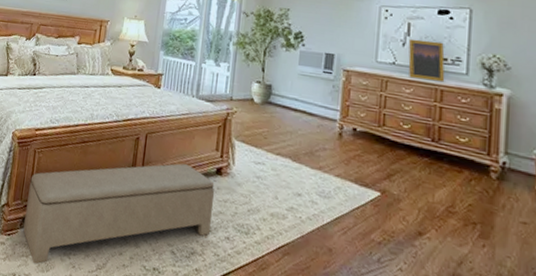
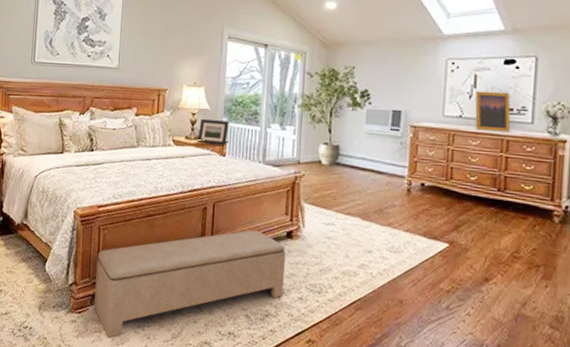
picture frame: none [135,51,166,78] -> present [198,119,229,146]

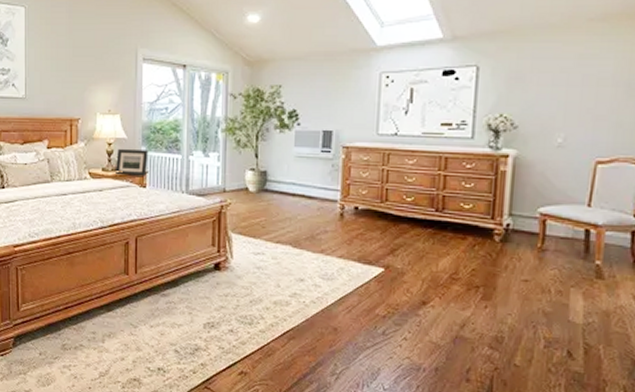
bench: present [94,230,286,339] -> none [16,263,214,380]
picture frame: present [474,90,511,133] -> none [411,105,450,149]

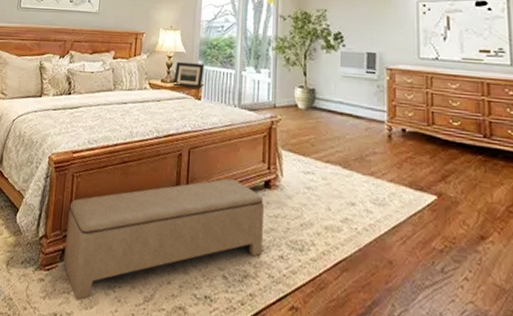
bench: none [16,263,214,380] -> present [63,178,264,301]

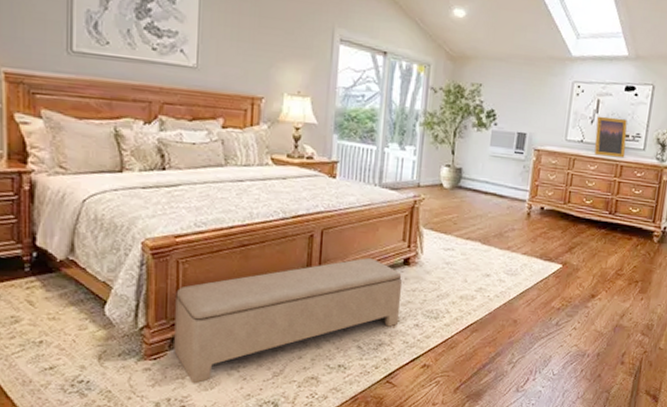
picture frame: present [173,62,205,89] -> none [302,135,341,166]
picture frame: none [449,32,490,75] -> present [594,115,627,158]

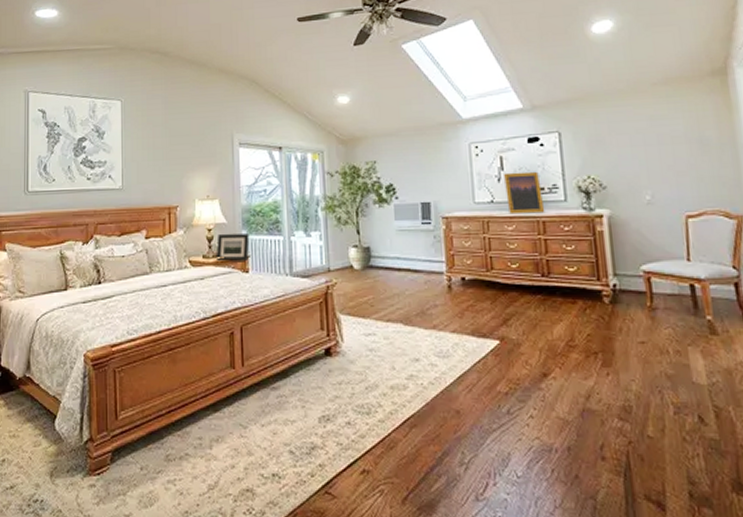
bench: present [174,258,402,384] -> none [114,352,328,501]
picture frame: none [302,135,341,166] -> present [216,234,250,262]

